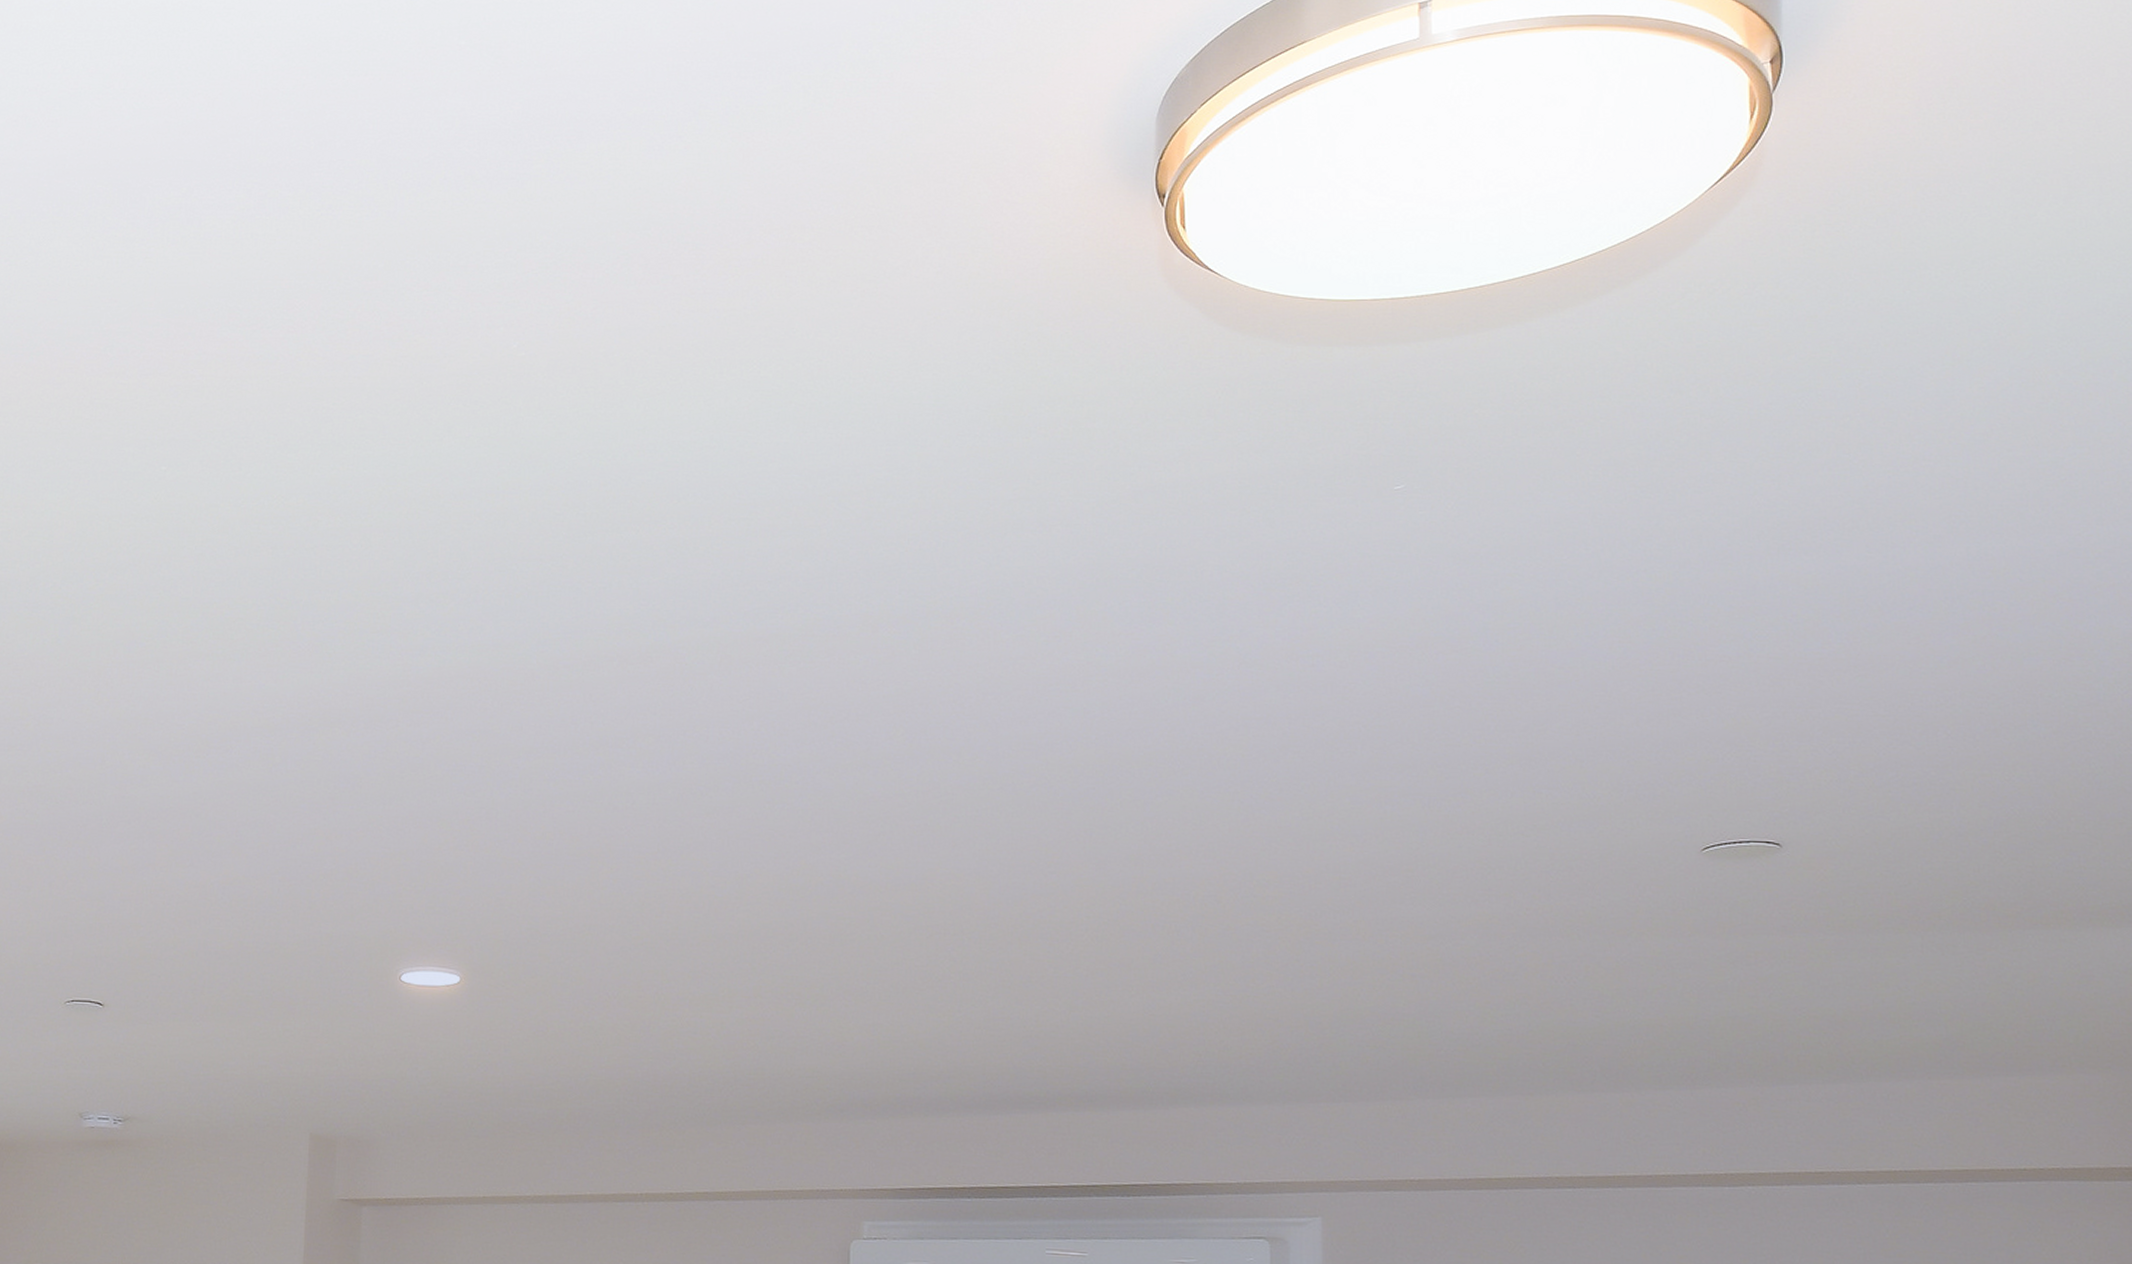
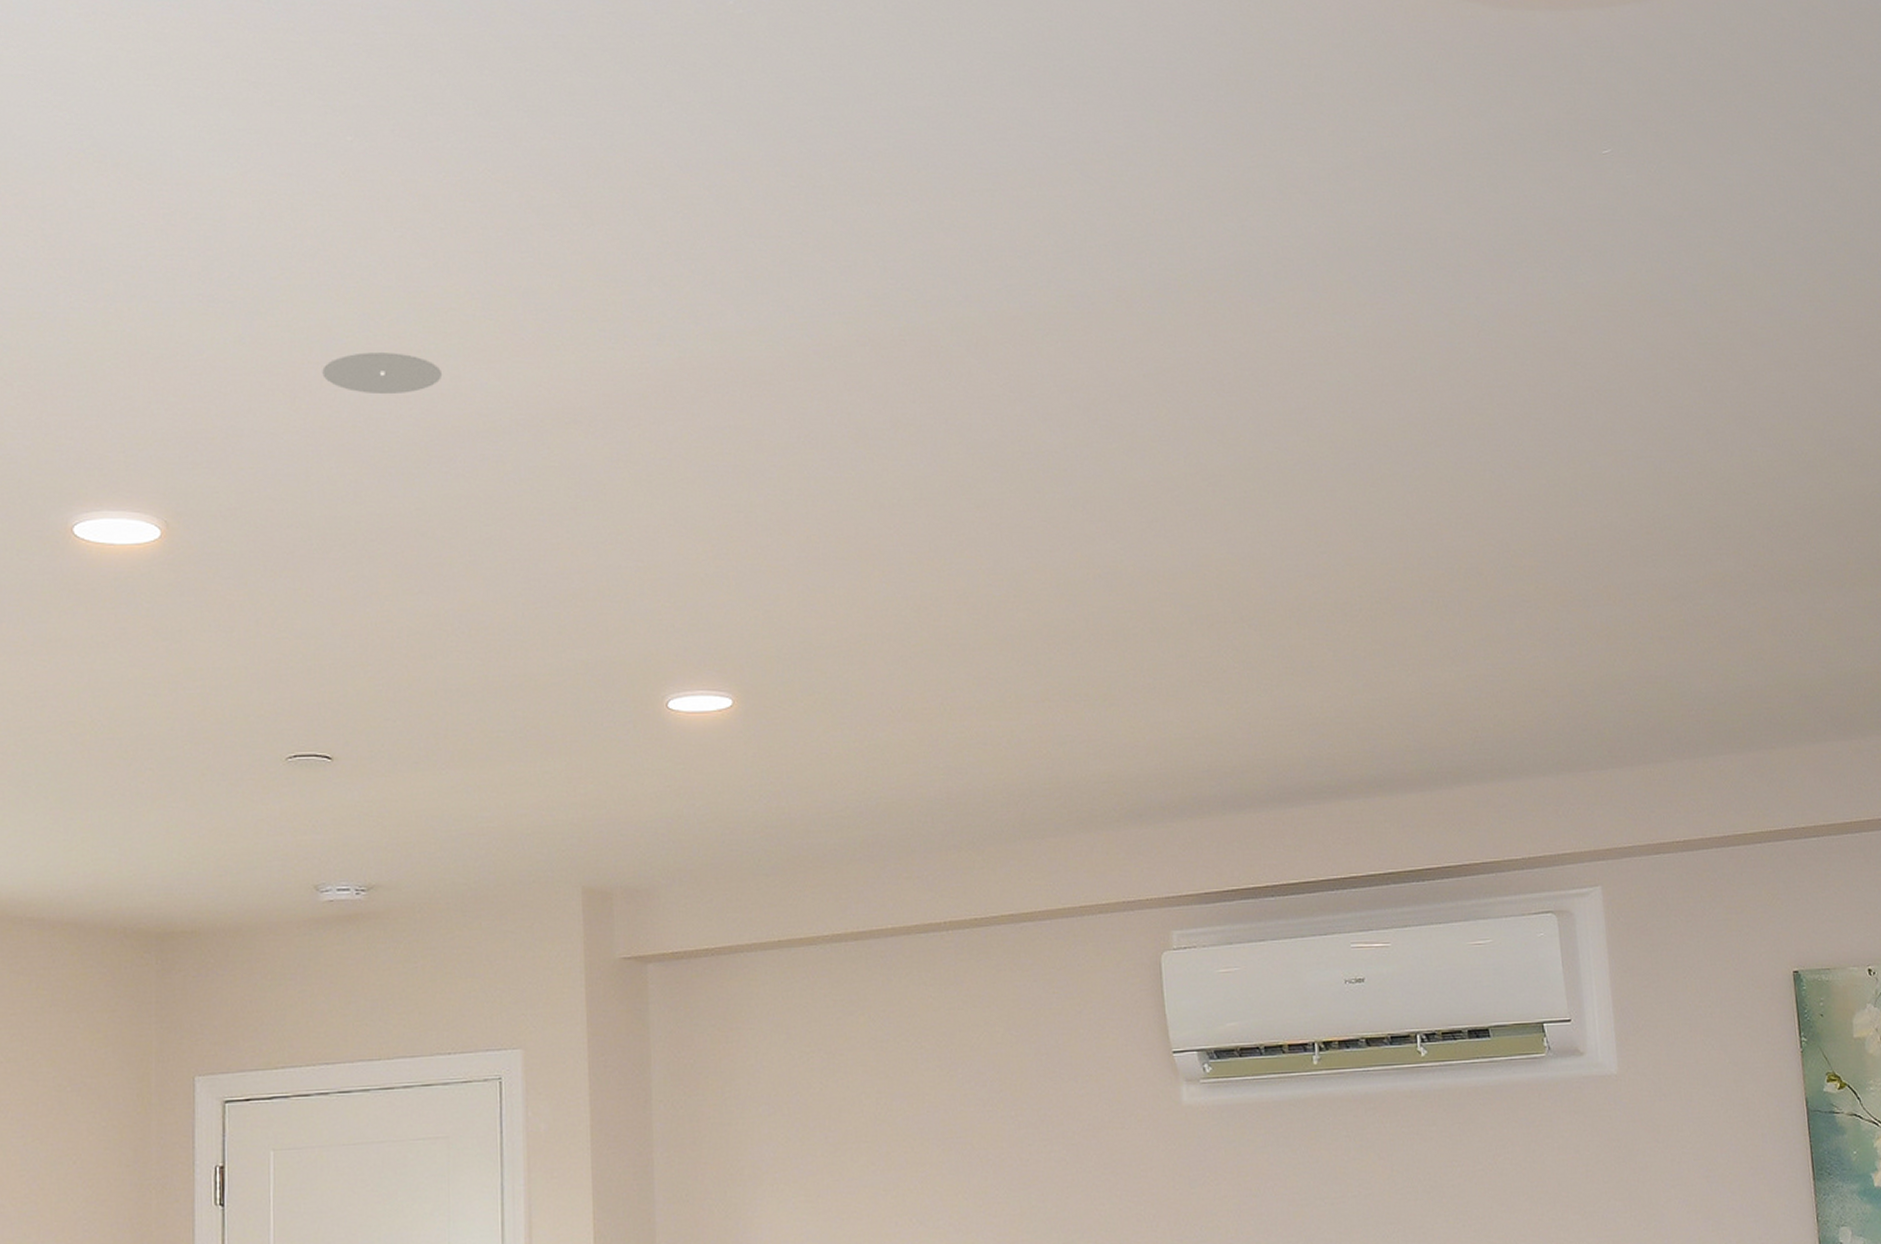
smoke detector: none [123,655,227,692] -> present [322,352,443,395]

